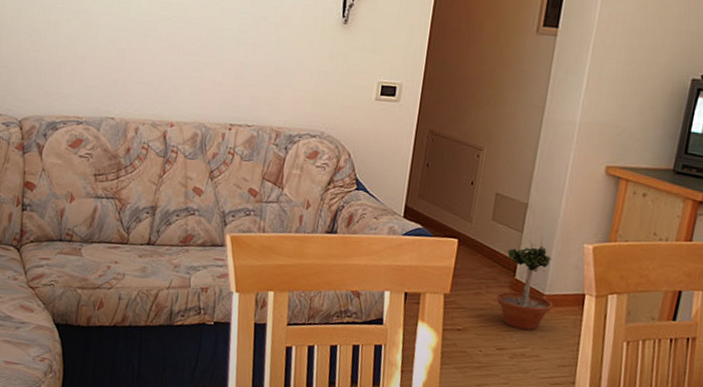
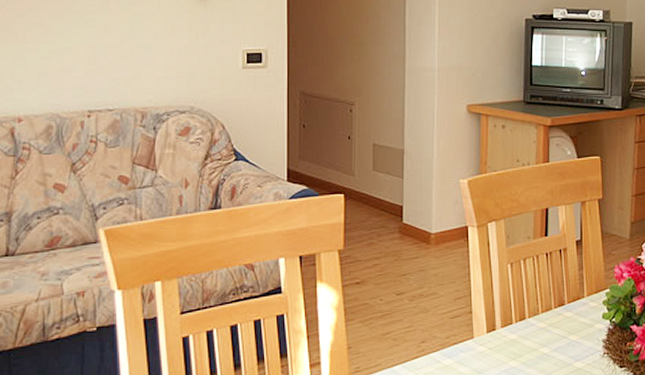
potted tree: present [496,236,553,330] -> none [388,178,441,271]

